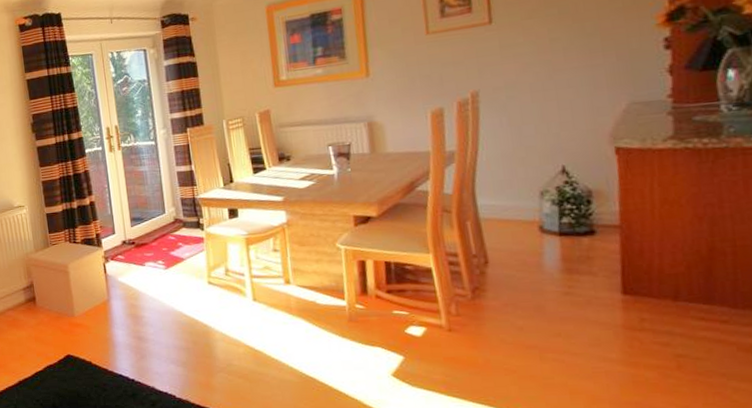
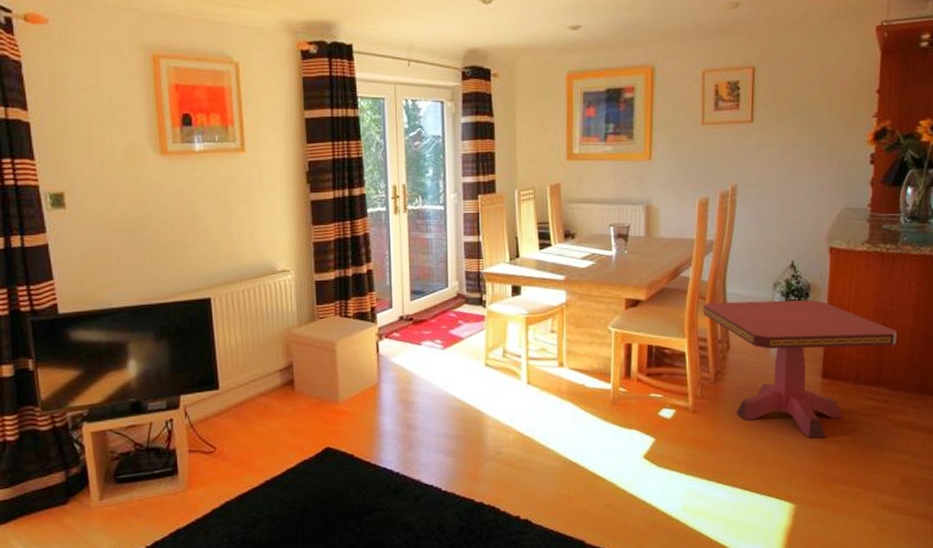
side table: none [449,207,734,362] -> present [703,300,897,438]

